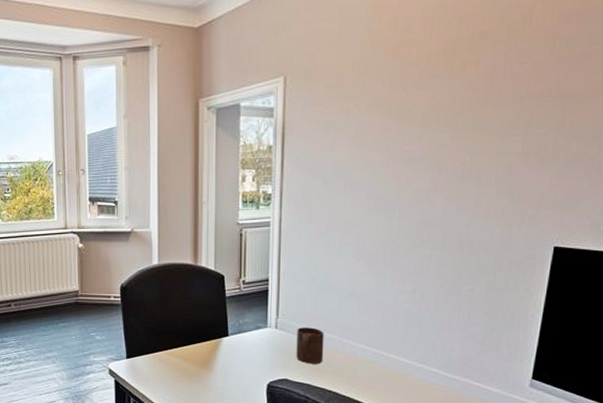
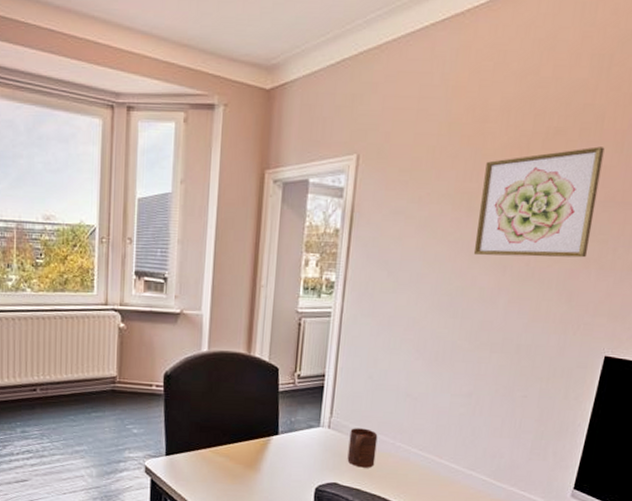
wall art: none [406,44,535,159] -> present [473,146,605,258]

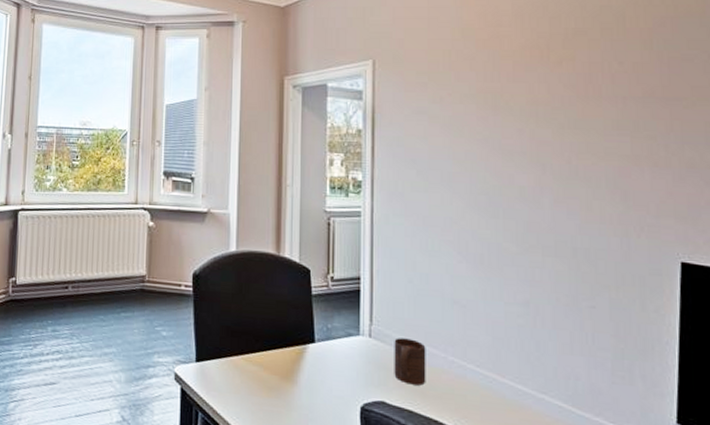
wall art: present [473,146,605,258] -> none [506,45,636,155]

